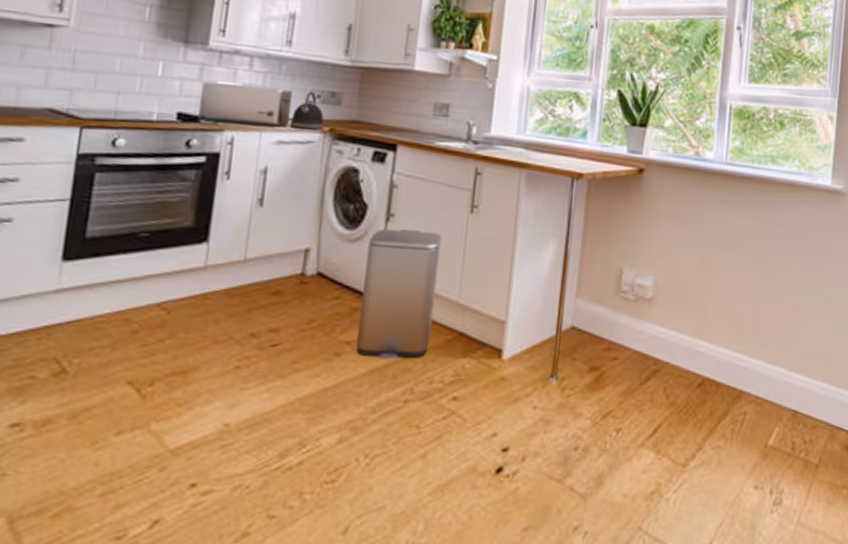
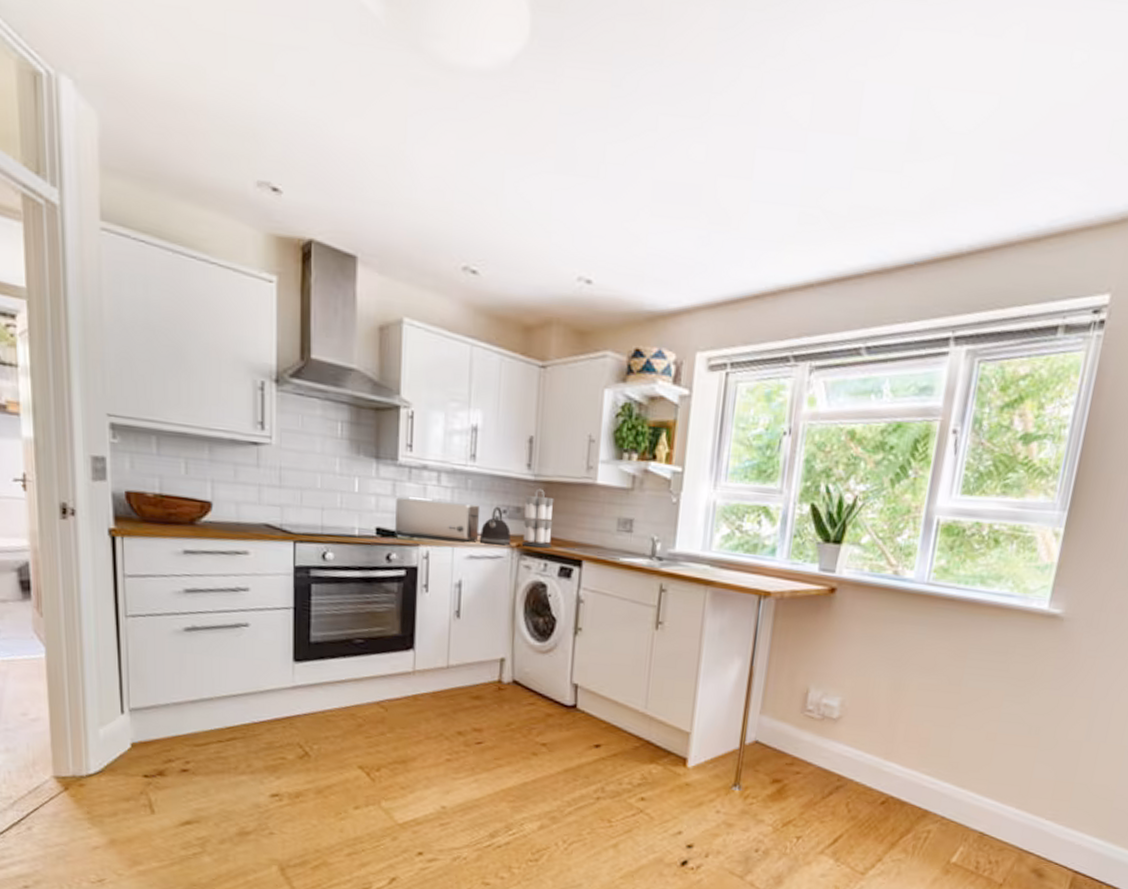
spice rack: none [334,74,371,133] -> present [521,488,554,548]
pedal bin: present [356,228,442,361] -> none [551,641,628,763]

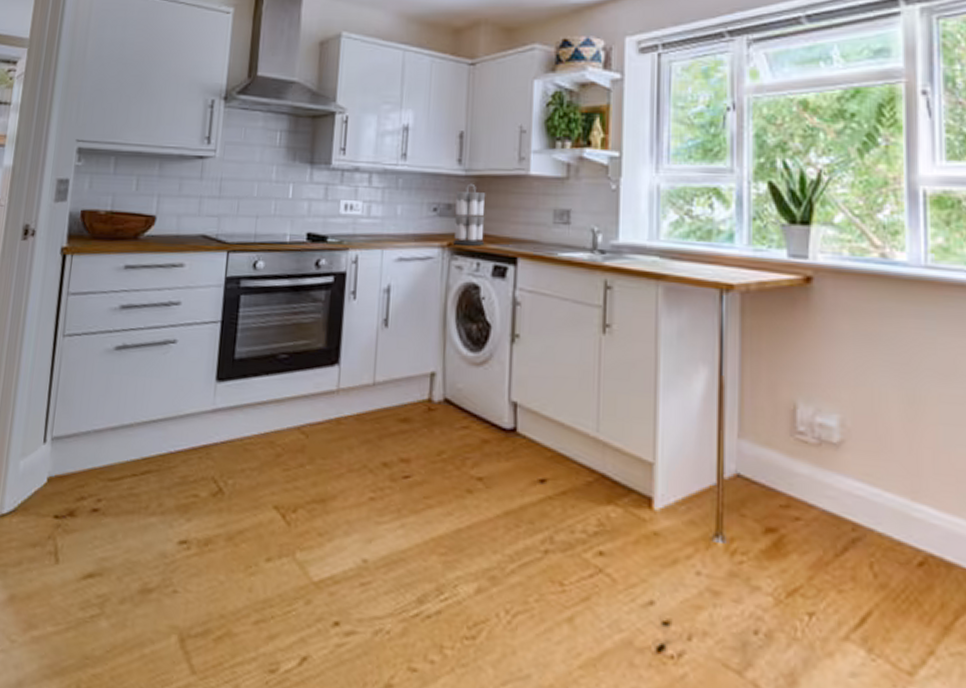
toaster: present [395,497,480,543] -> none [325,201,411,244]
kettle: present [479,506,512,546] -> none [409,204,442,245]

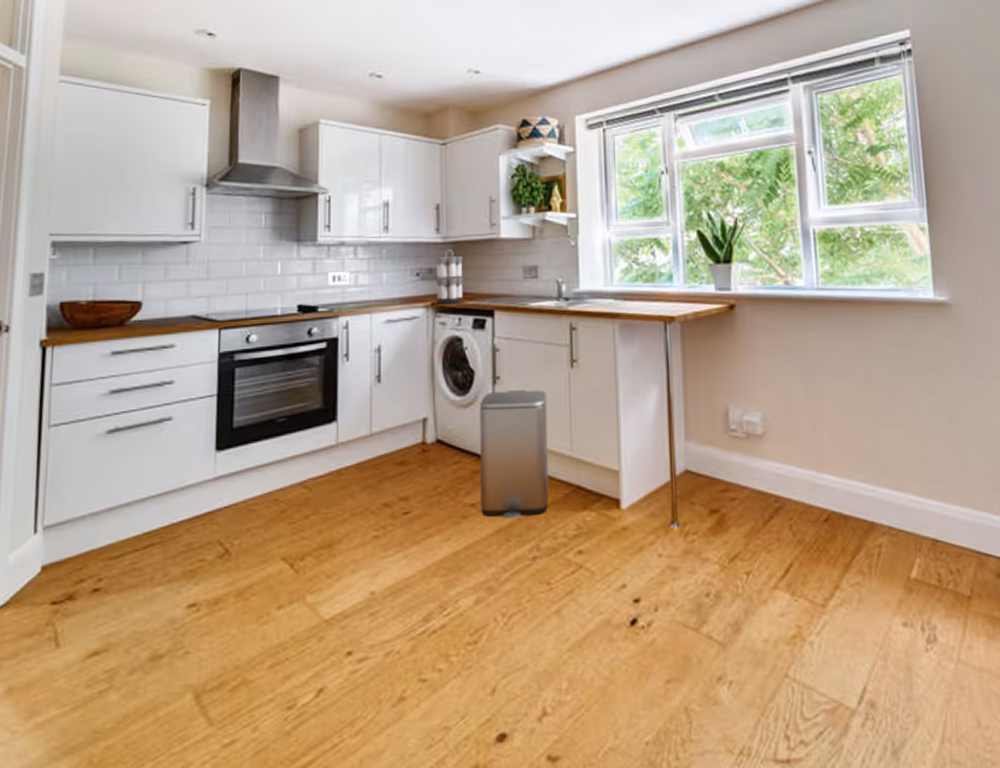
pedal bin: none [489,351,573,503] -> present [480,390,549,520]

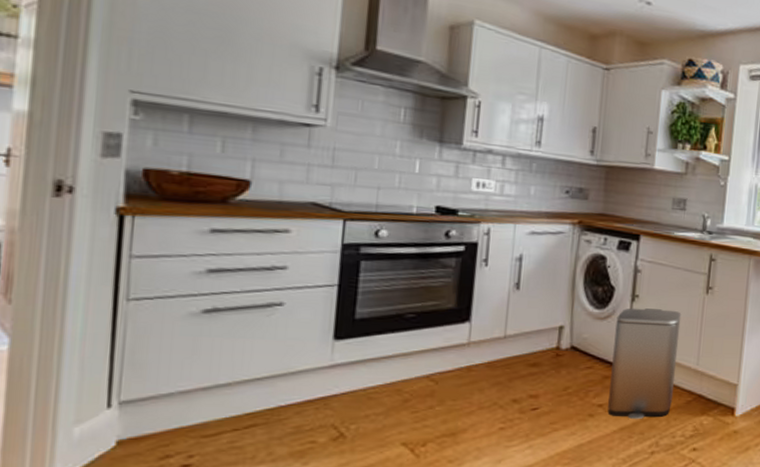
spice rack: present [435,249,464,304] -> none [583,172,615,224]

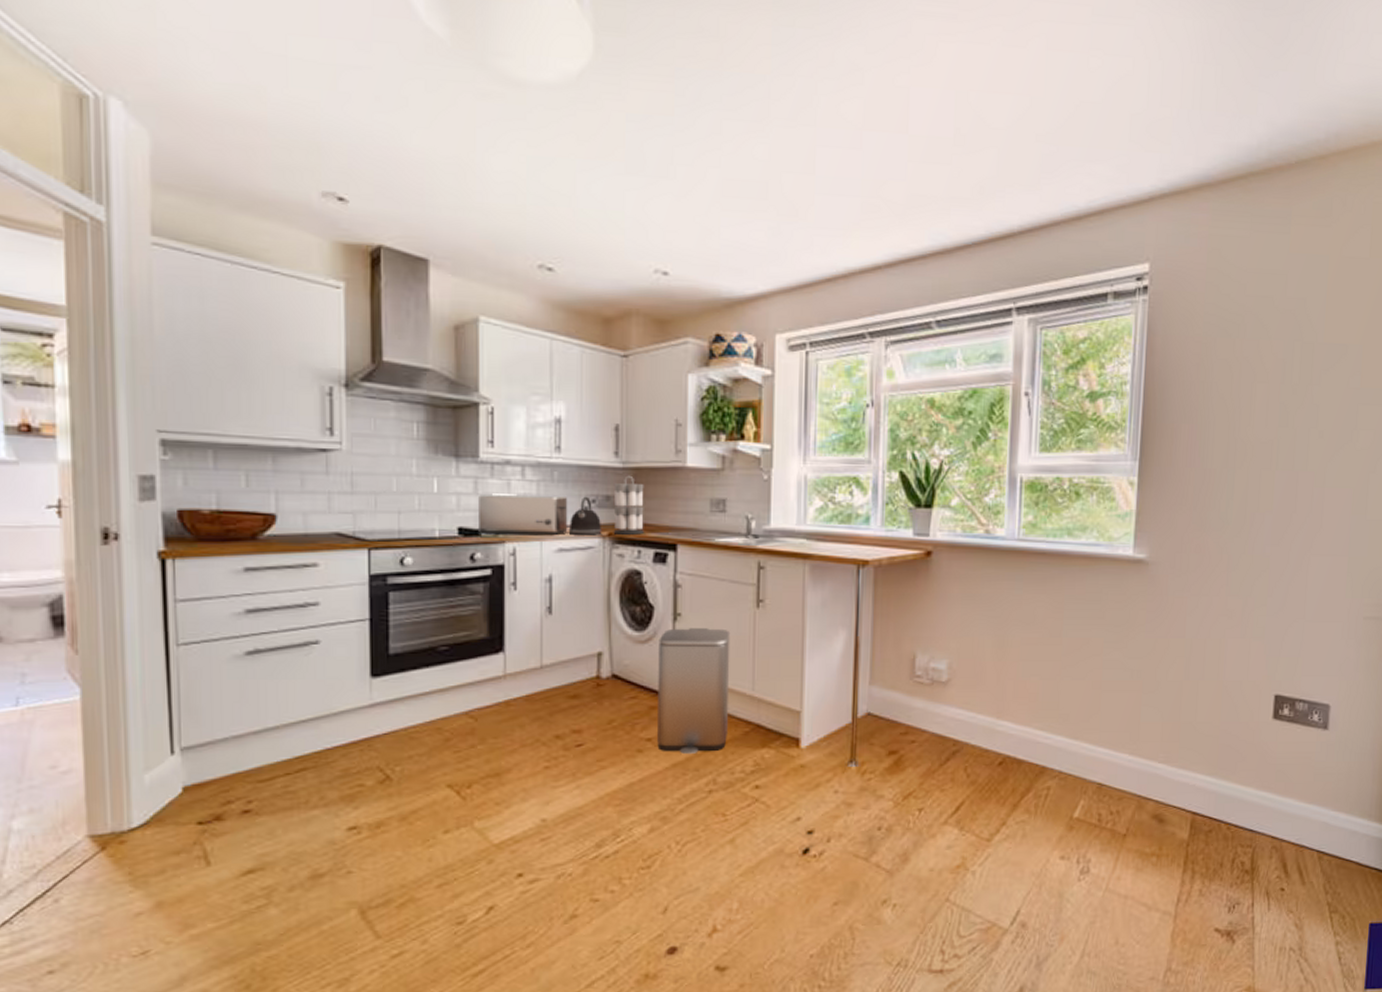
toaster: none [456,178,544,220] -> present [477,495,568,536]
kettle: none [541,187,573,222] -> present [568,496,602,535]
spice rack: none [583,172,615,224] -> present [613,475,644,535]

